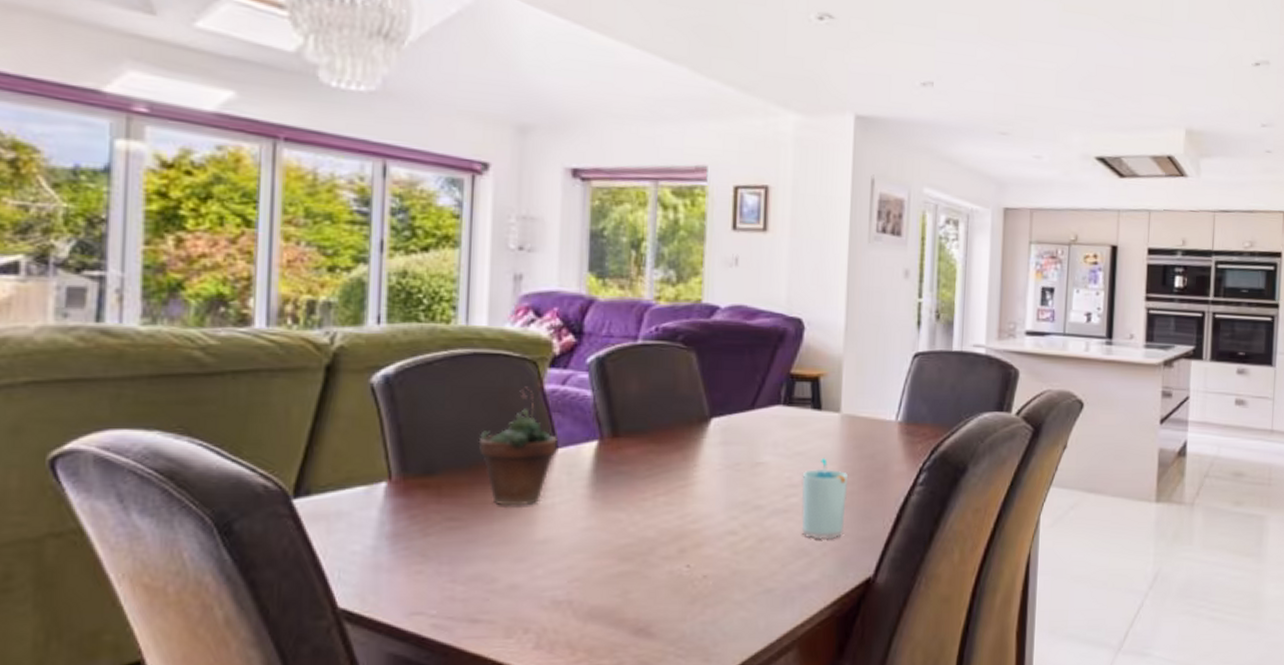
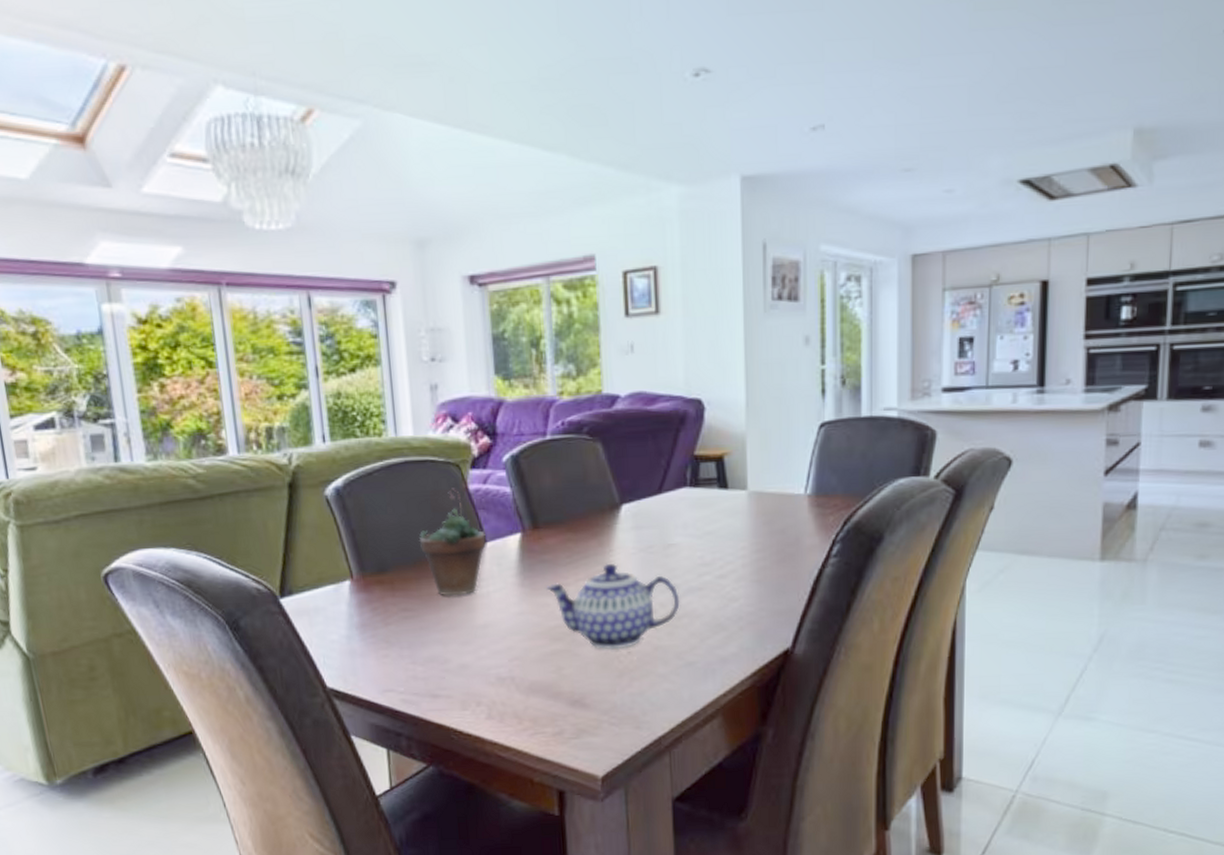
teapot: none [620,479,764,573] -> present [546,563,680,650]
cup: present [801,459,849,540] -> none [713,536,760,615]

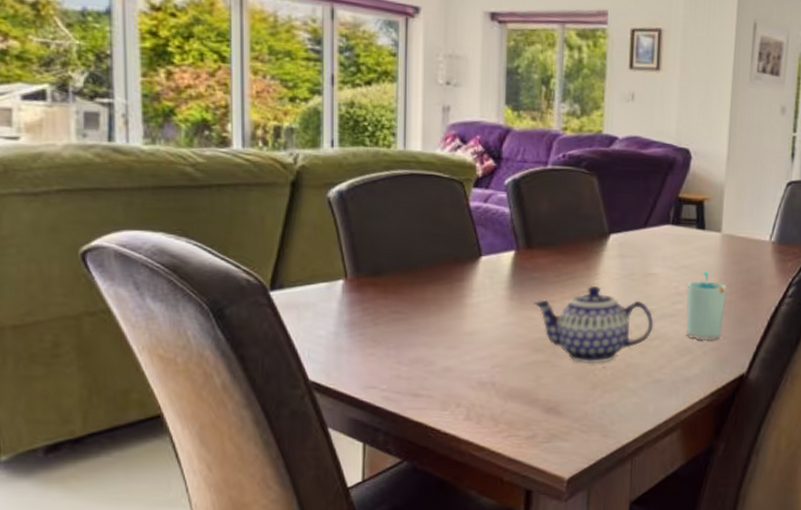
succulent plant: present [419,488,486,595] -> none [416,203,481,302]
cup: none [713,536,760,615] -> present [685,272,727,341]

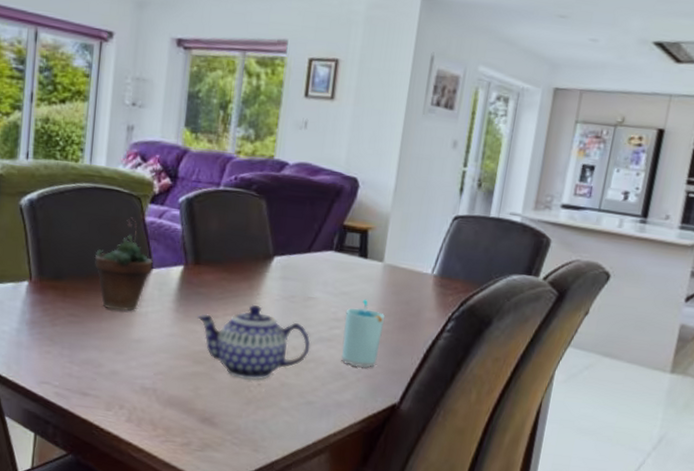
succulent plant: none [416,203,481,302] -> present [94,217,153,311]

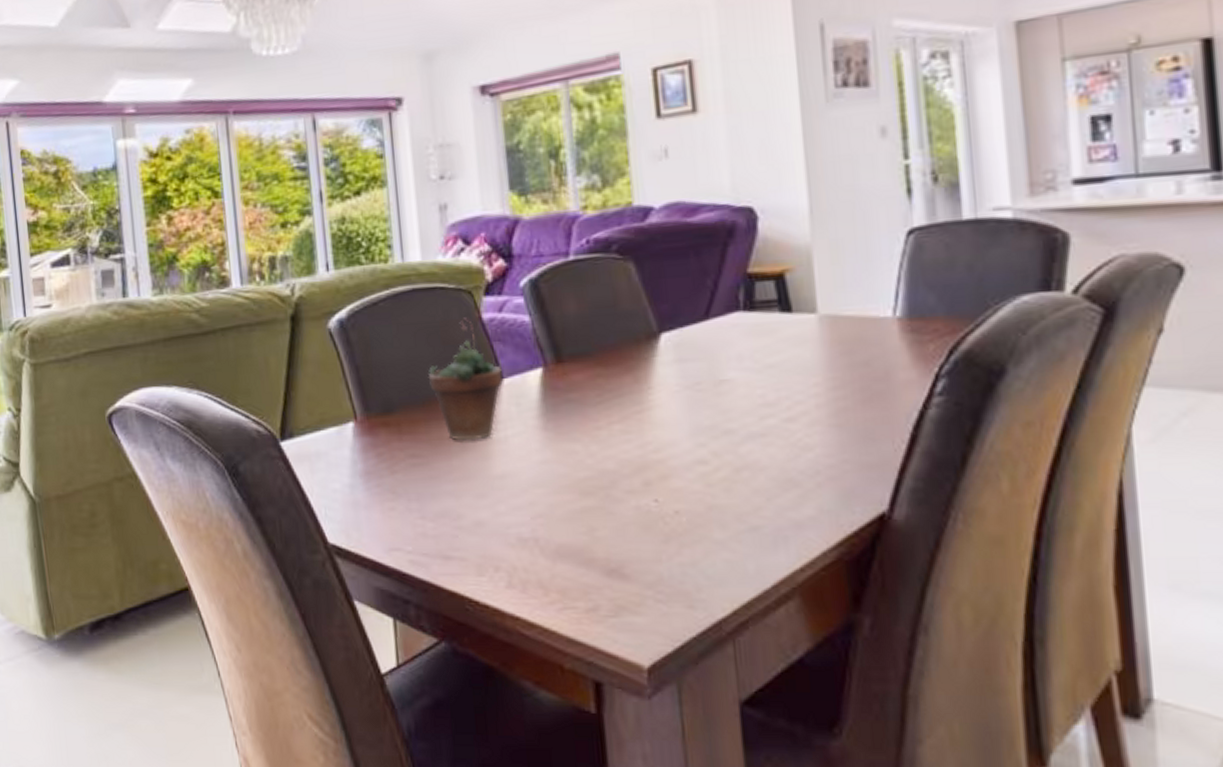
teapot: present [197,304,311,380] -> none [573,403,738,508]
cup: present [341,300,385,368] -> none [778,370,841,468]

